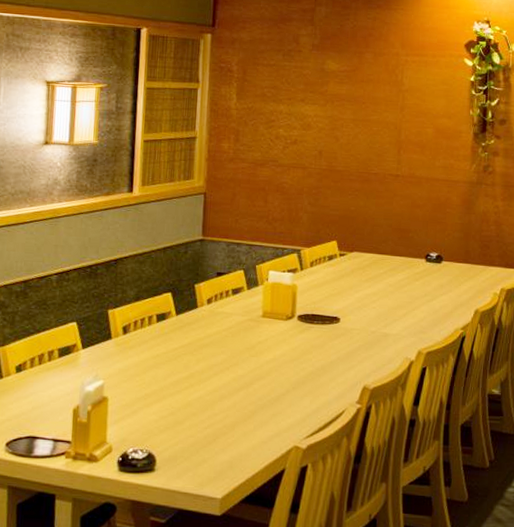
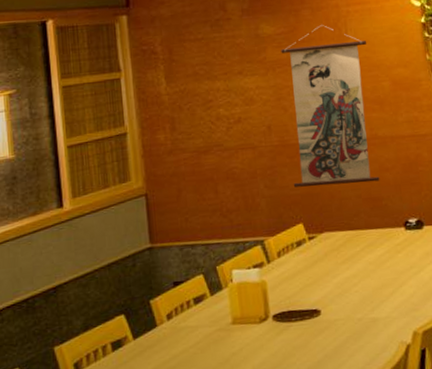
wall scroll: none [333,69,419,215] -> present [281,25,380,187]

